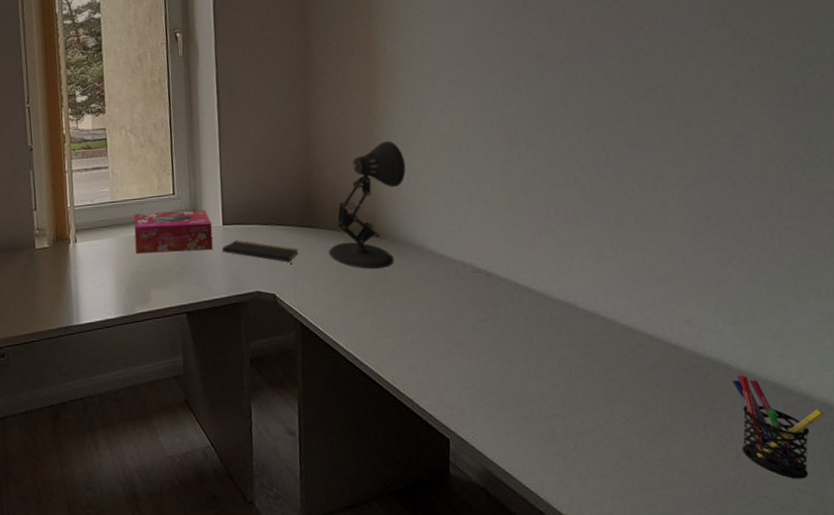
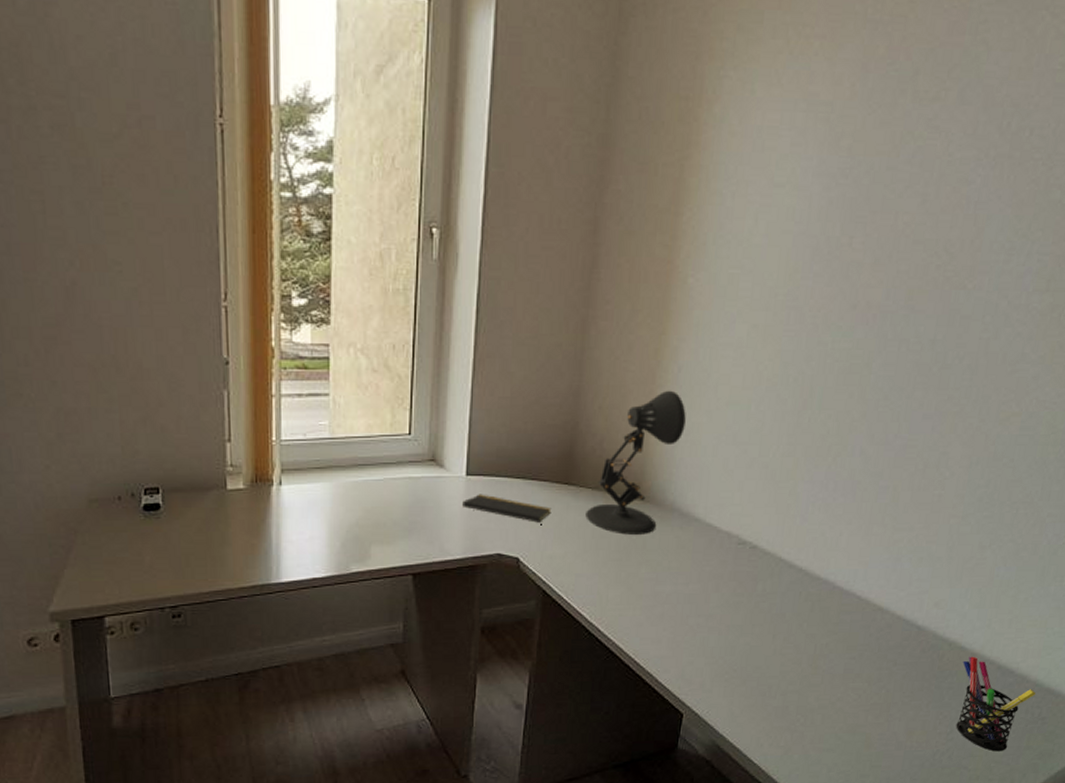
tissue box: present [134,210,213,254] -> none [356,455,454,503]

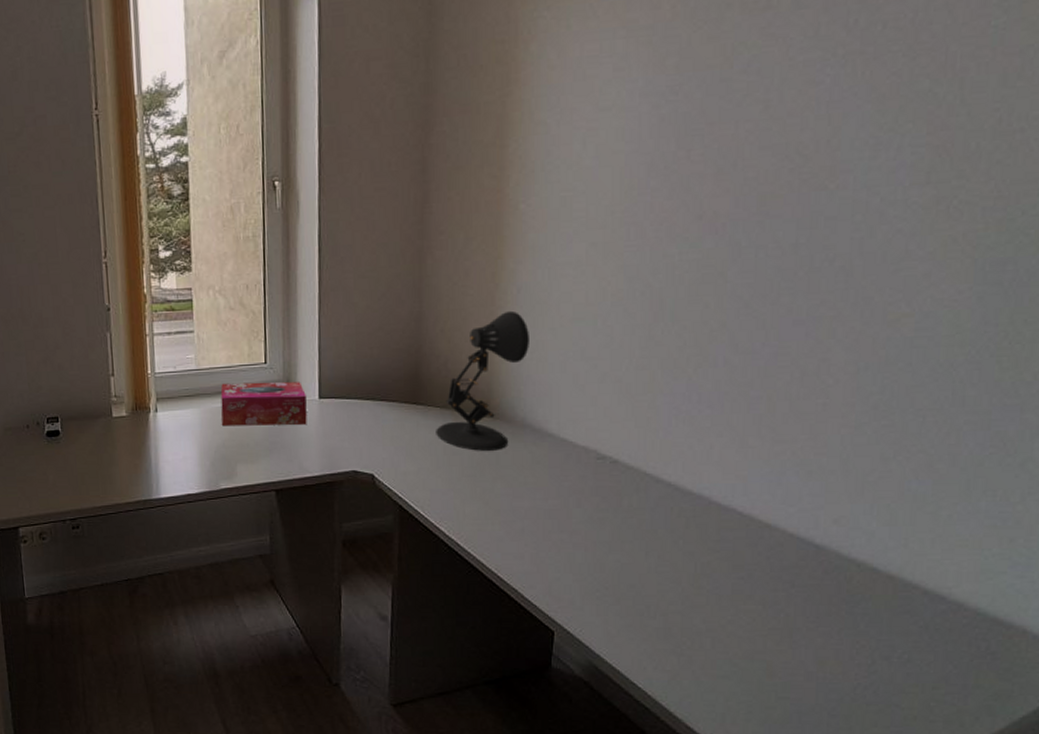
tissue box: none [356,455,454,503] -> present [220,382,307,427]
notepad: present [462,494,552,525] -> none [317,415,402,443]
pen holder: present [955,656,1037,752] -> none [877,579,980,689]

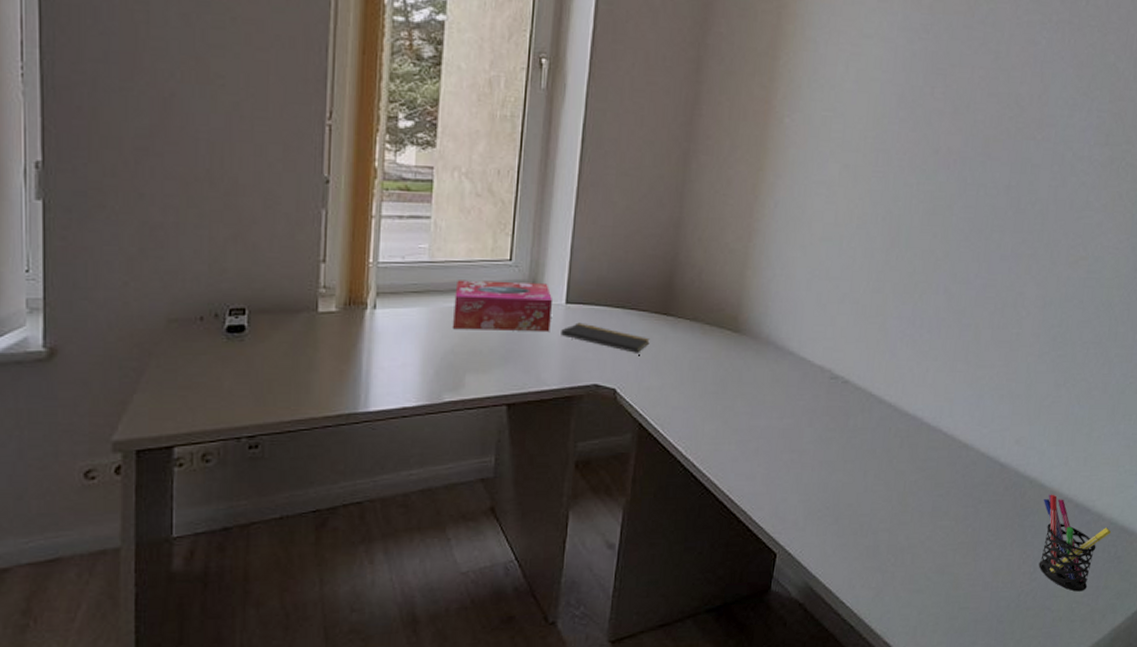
notepad: none [317,415,402,443] -> present [561,322,650,356]
desk lamp: present [436,310,529,451] -> none [683,224,782,367]
pen holder: none [877,579,980,689] -> present [1038,494,1112,592]

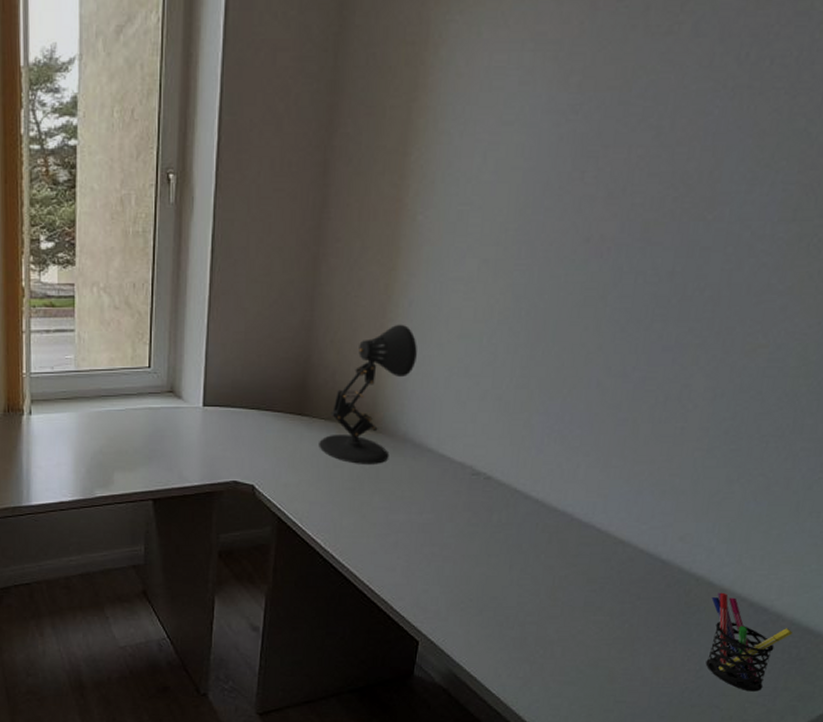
tissue box: present [453,280,554,331] -> none [100,387,191,432]
notepad: present [561,322,650,356] -> none [200,424,286,454]
desk lamp: none [683,224,782,367] -> present [319,324,417,464]

